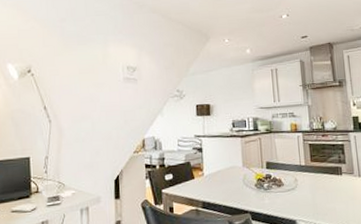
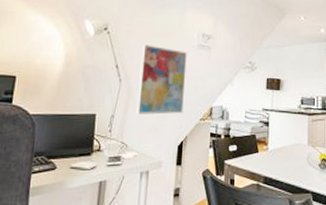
wall art: none [68,83,116,153] -> present [136,45,187,115]

